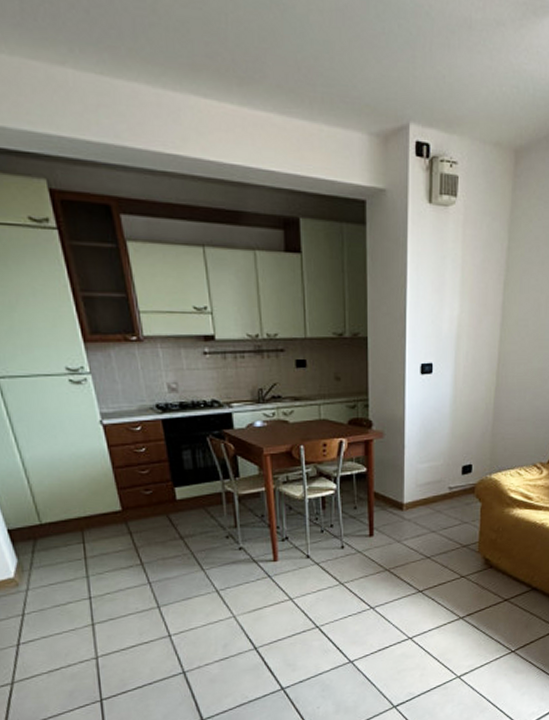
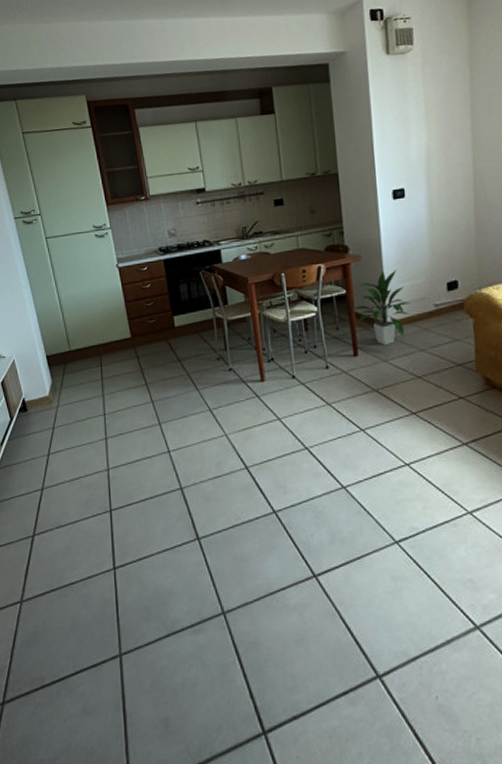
indoor plant: none [372,449,427,527] -> present [352,269,411,346]

